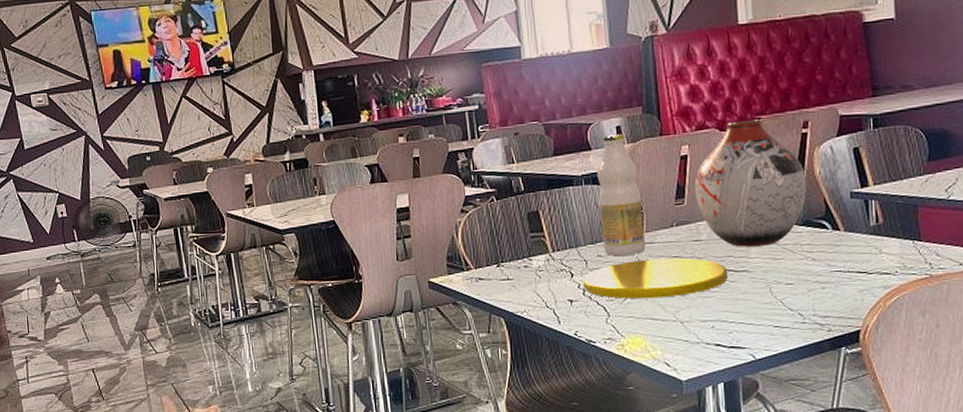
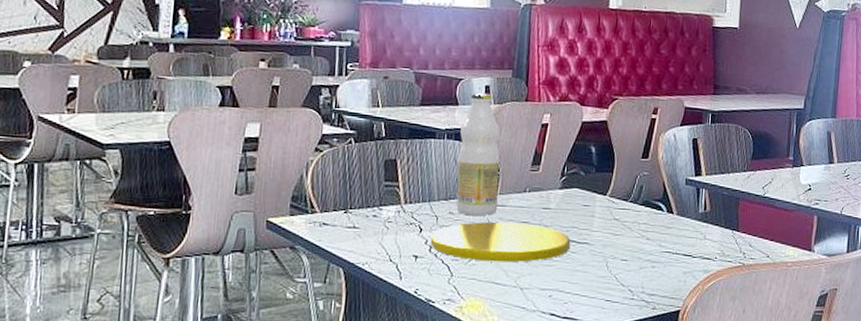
vase: present [694,119,807,247] -> none [550,98,650,221]

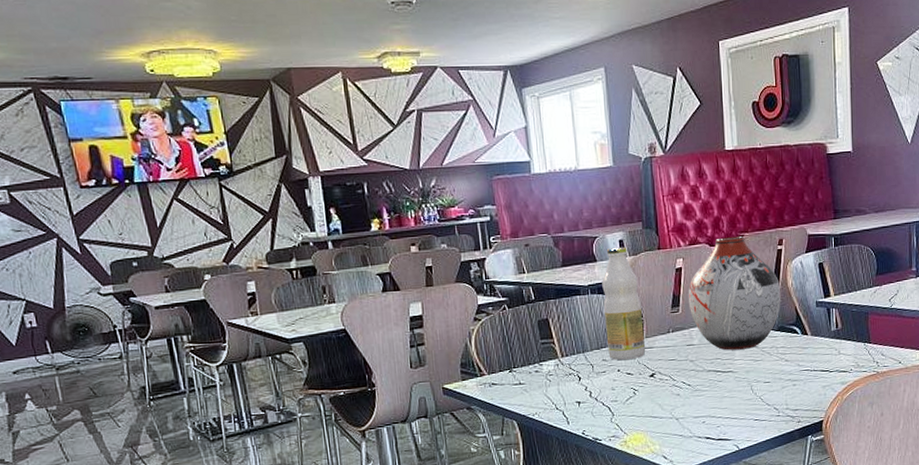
plate: present [430,221,571,262] -> none [589,361,717,399]
vase: none [550,98,650,221] -> present [688,236,781,351]

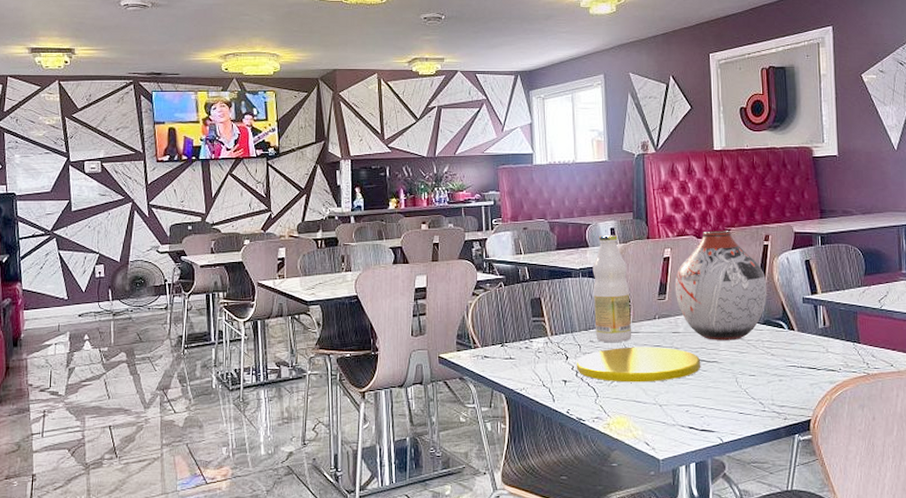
plate: none [589,361,717,399] -> present [576,346,701,383]

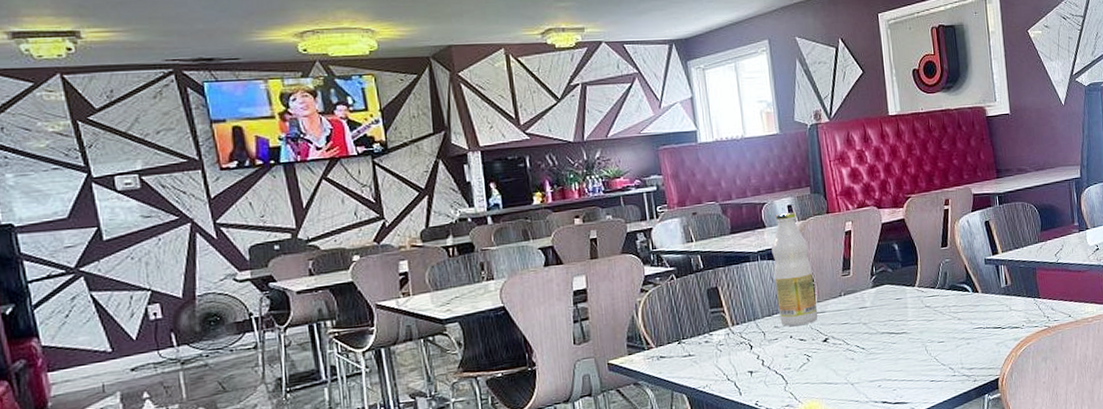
plate: present [576,346,701,383] -> none [761,324,891,367]
vase: present [675,231,767,340] -> none [858,198,951,312]

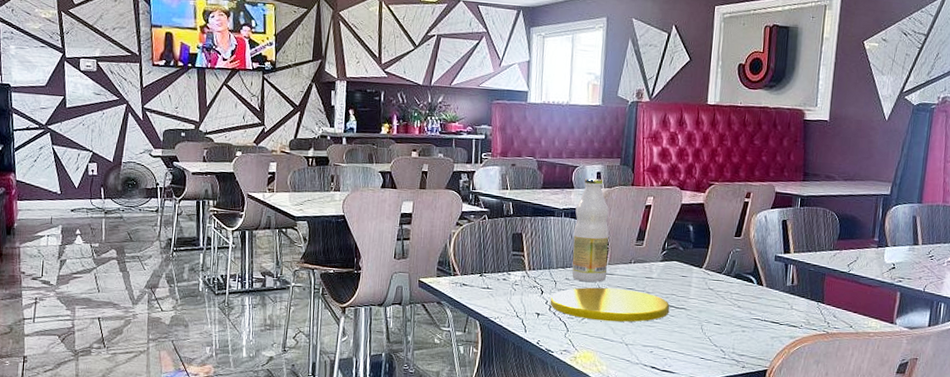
plate: none [761,324,891,367] -> present [550,287,670,322]

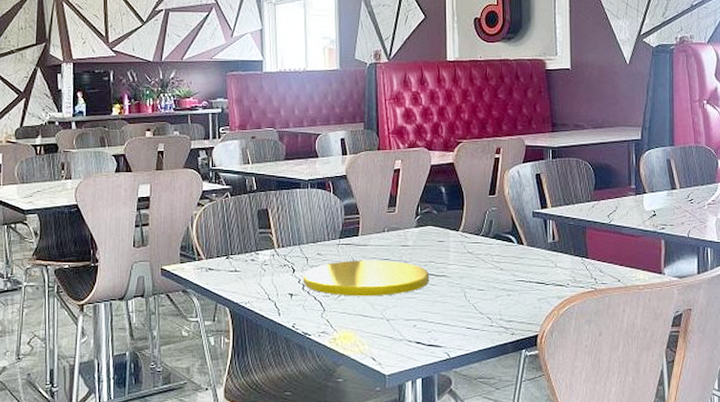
bottle: present [572,178,610,282] -> none [321,145,361,256]

